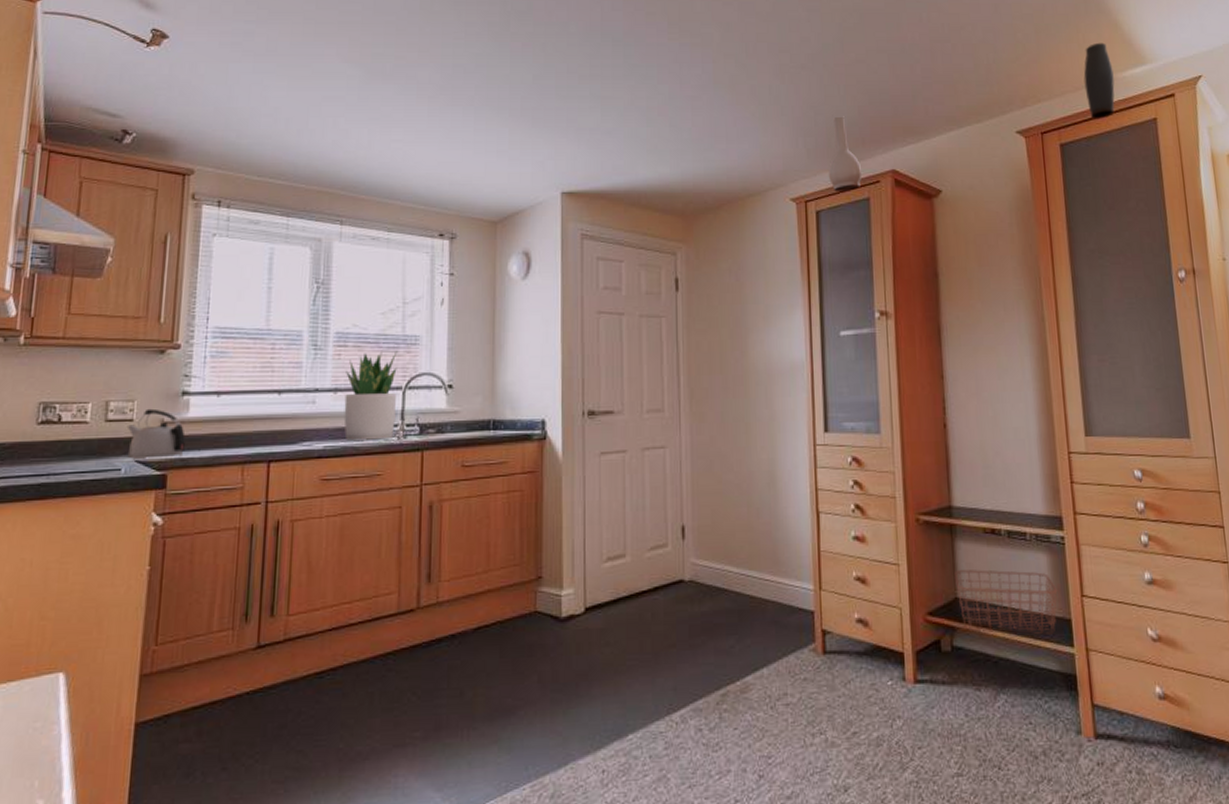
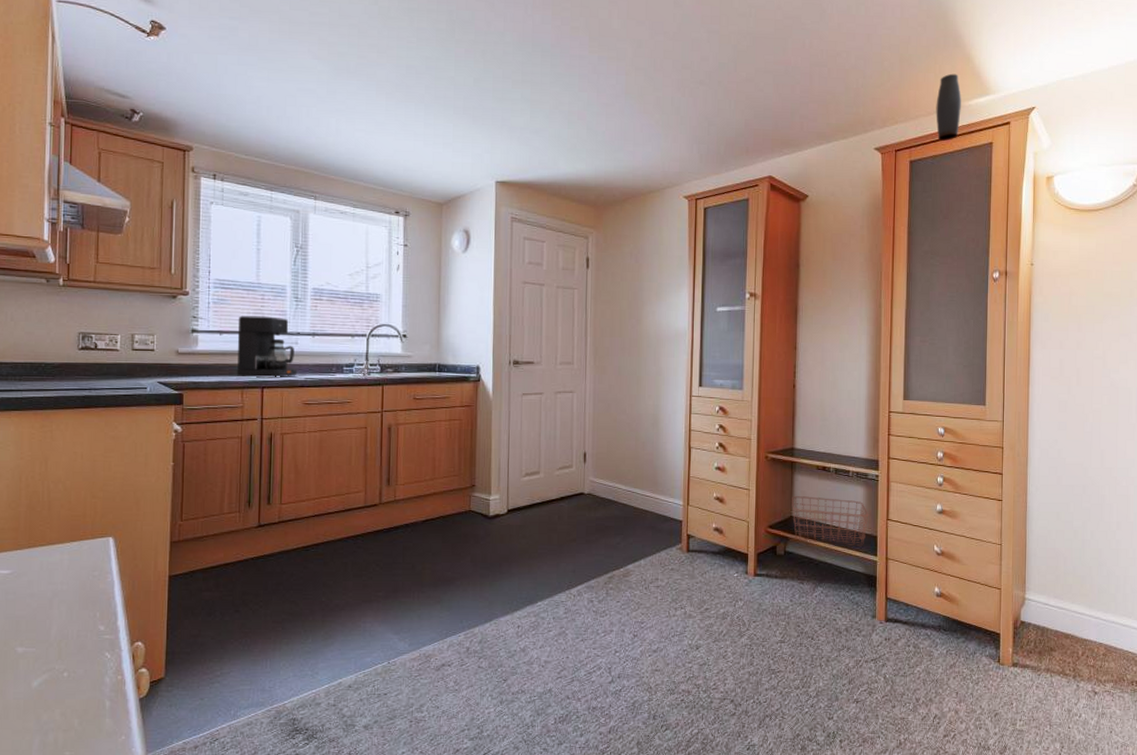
kettle: present [126,408,186,461] -> none [149,341,196,382]
coffee maker: none [236,370,313,448] -> present [236,315,296,377]
planter: present [343,350,398,441] -> none [320,304,363,375]
vase: present [828,116,863,193] -> none [716,127,744,193]

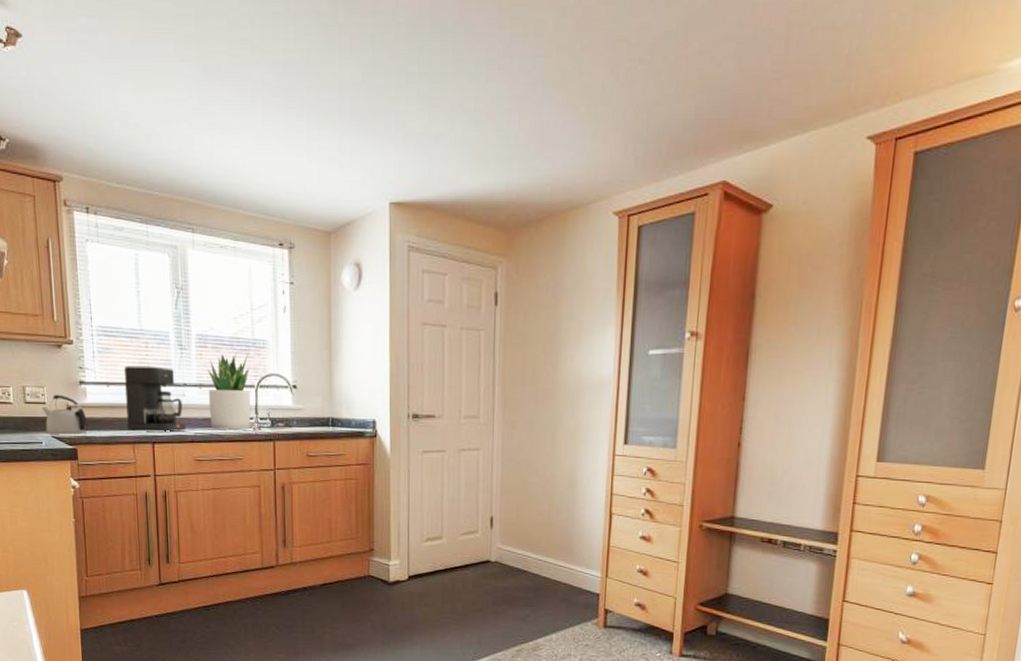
kettle: none [149,341,196,382] -> present [41,394,88,436]
planter: none [320,304,363,375] -> present [207,351,251,430]
basket: present [792,496,869,546] -> none [728,571,822,630]
vase: present [936,73,961,141] -> none [957,23,999,122]

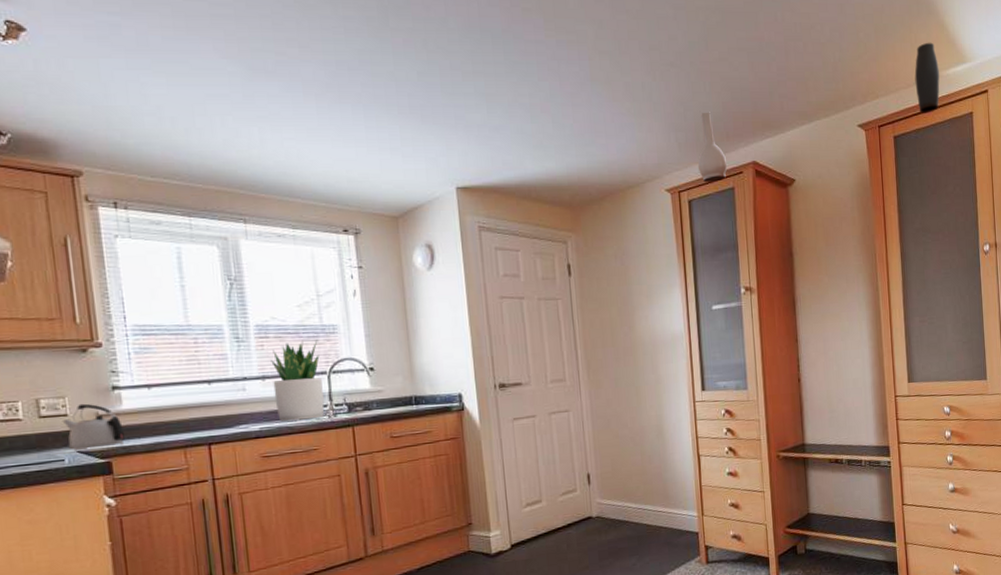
coffee maker: present [123,365,186,432] -> none [168,362,249,434]
vase: none [654,119,691,206] -> present [697,112,728,183]
vase: none [957,23,999,122] -> present [914,42,940,113]

